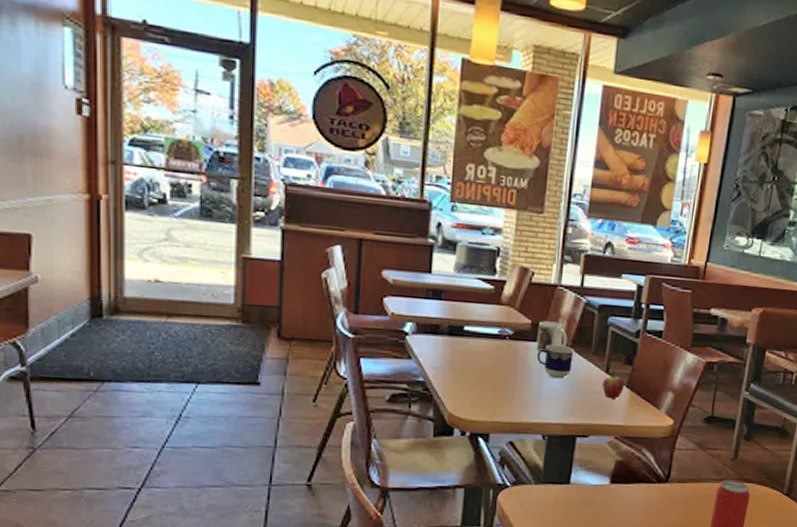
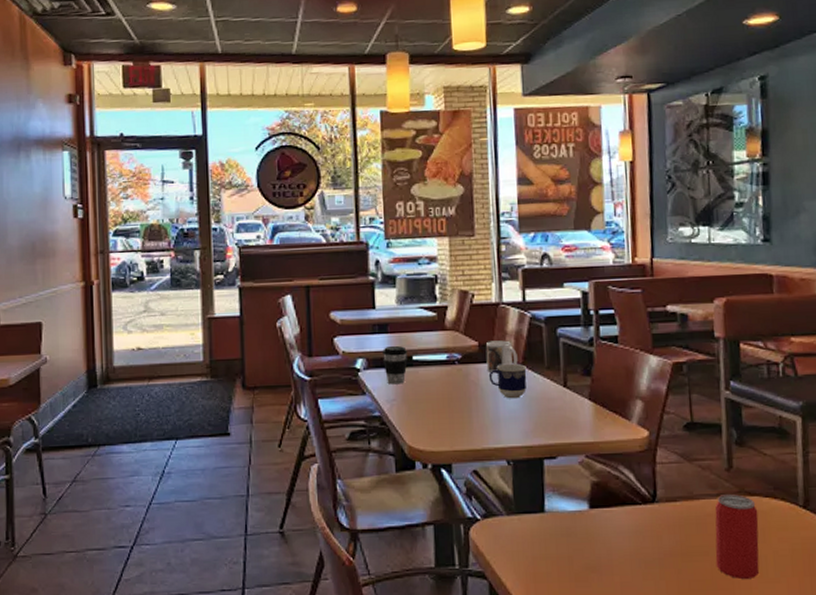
coffee cup: none [433,313,459,353] -> present [383,345,408,385]
fruit: present [602,367,625,400] -> none [561,380,587,416]

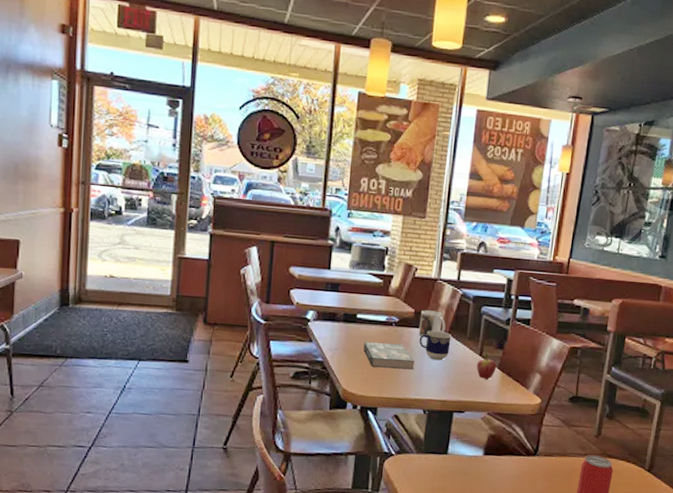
coffee cup: present [383,345,408,385] -> none [331,303,353,337]
book: none [425,384,488,415] -> present [363,342,415,370]
fruit: none [561,380,587,416] -> present [476,351,497,380]

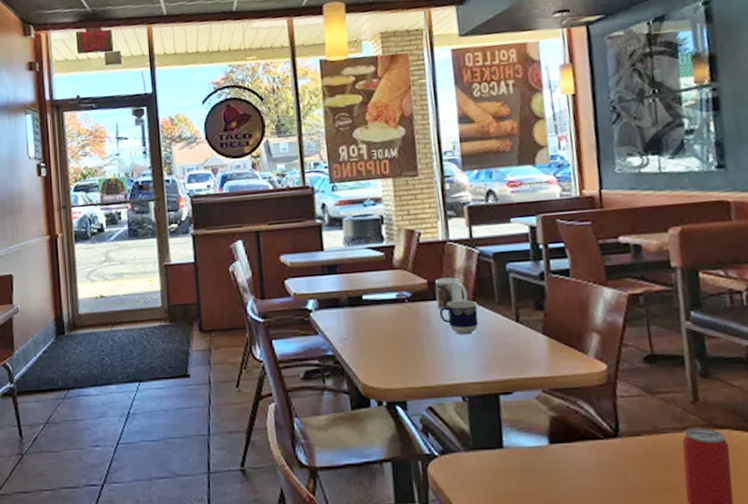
book: present [363,342,415,370] -> none [376,322,440,353]
fruit: present [476,351,497,380] -> none [514,315,541,350]

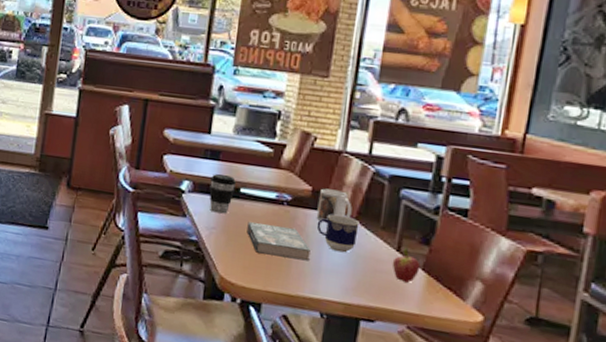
coffee cup: none [333,285,358,324] -> present [209,173,236,214]
book: none [376,322,440,353] -> present [247,222,311,261]
fruit: none [514,315,541,350] -> present [392,246,420,284]

